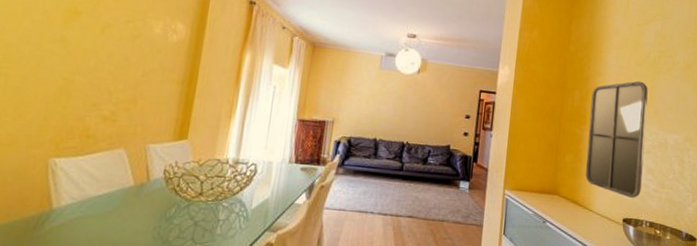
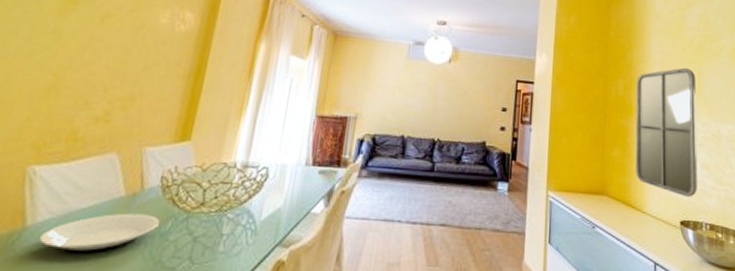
plate: none [65,200,165,234] -> present [39,213,160,255]

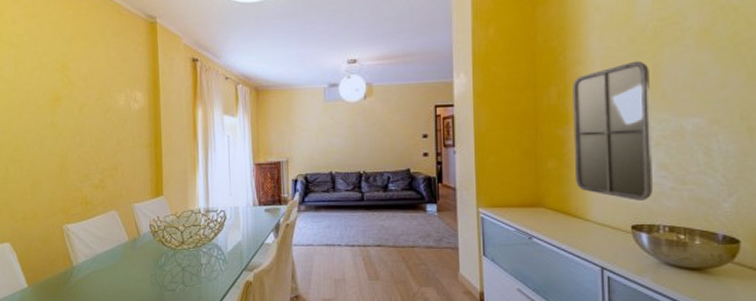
plate: present [39,213,160,255] -> none [84,253,156,283]

